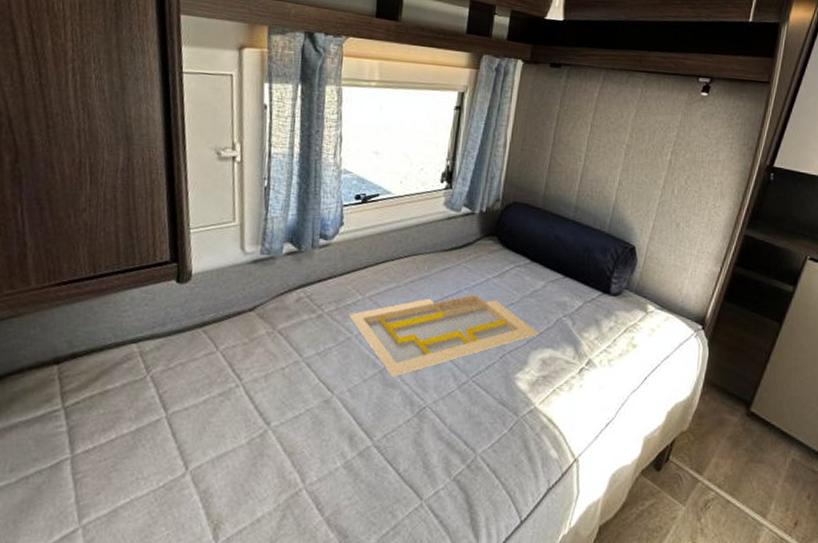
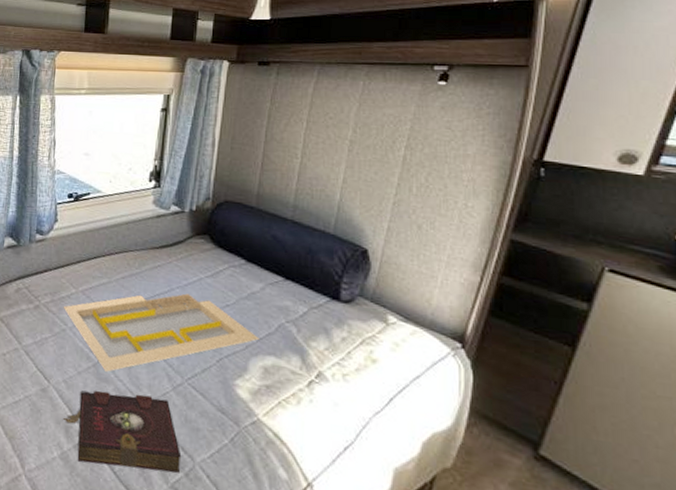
book: none [346,396,464,469] -> present [62,391,182,473]

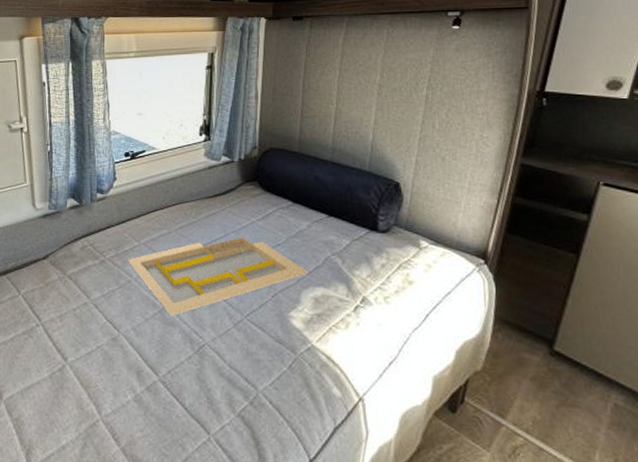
book: present [62,391,182,473] -> none [134,334,246,403]

